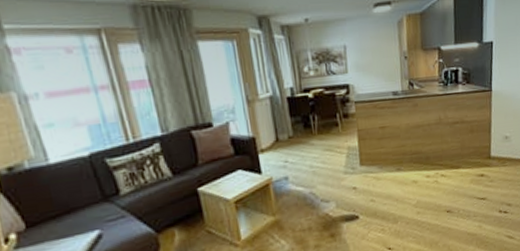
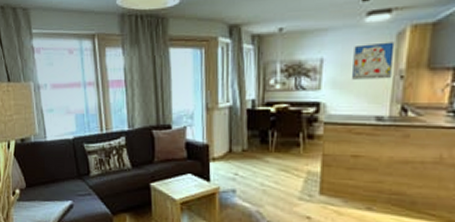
wall art: none [368,29,398,62] -> present [352,42,395,80]

